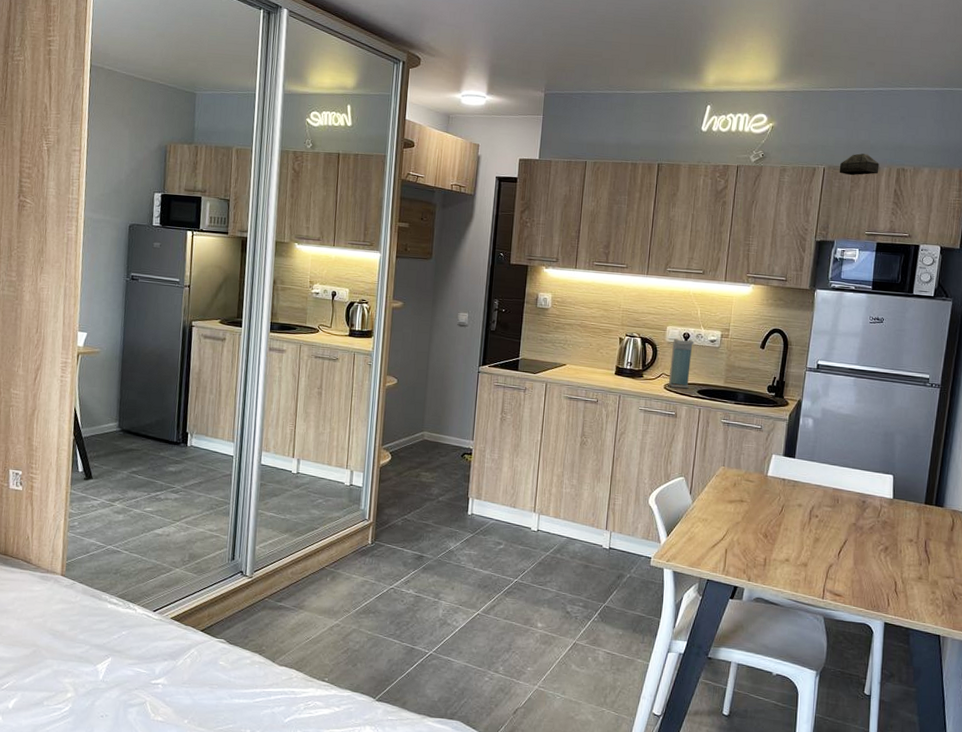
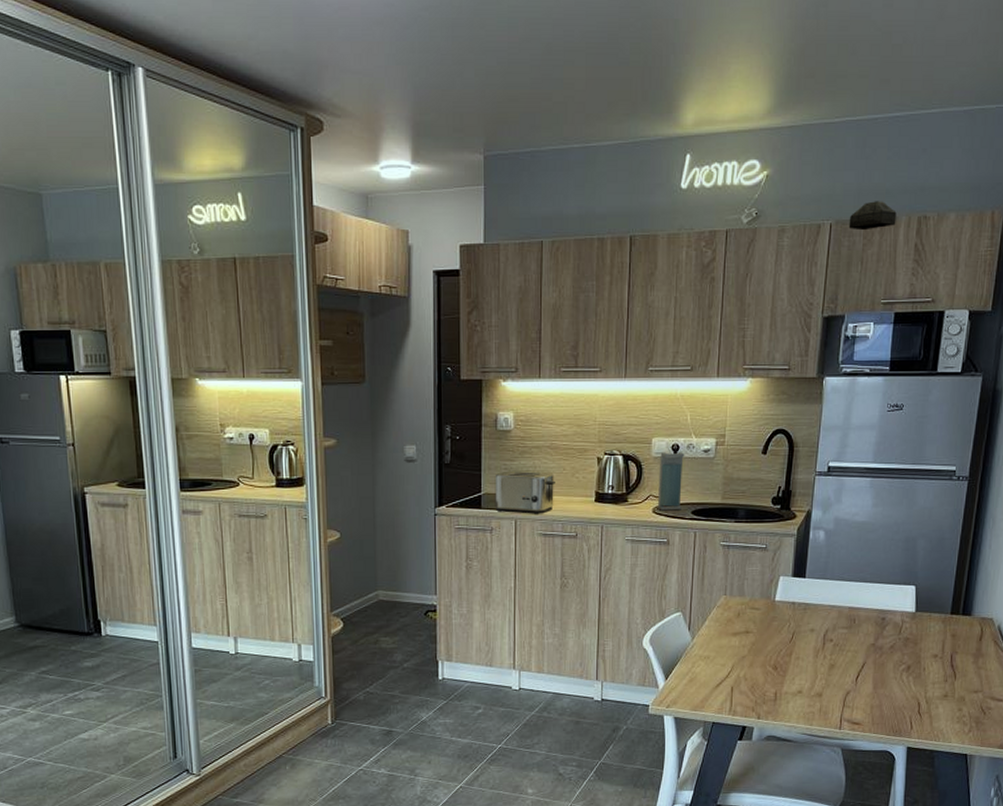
toaster: none [530,341,582,381] -> present [495,470,555,515]

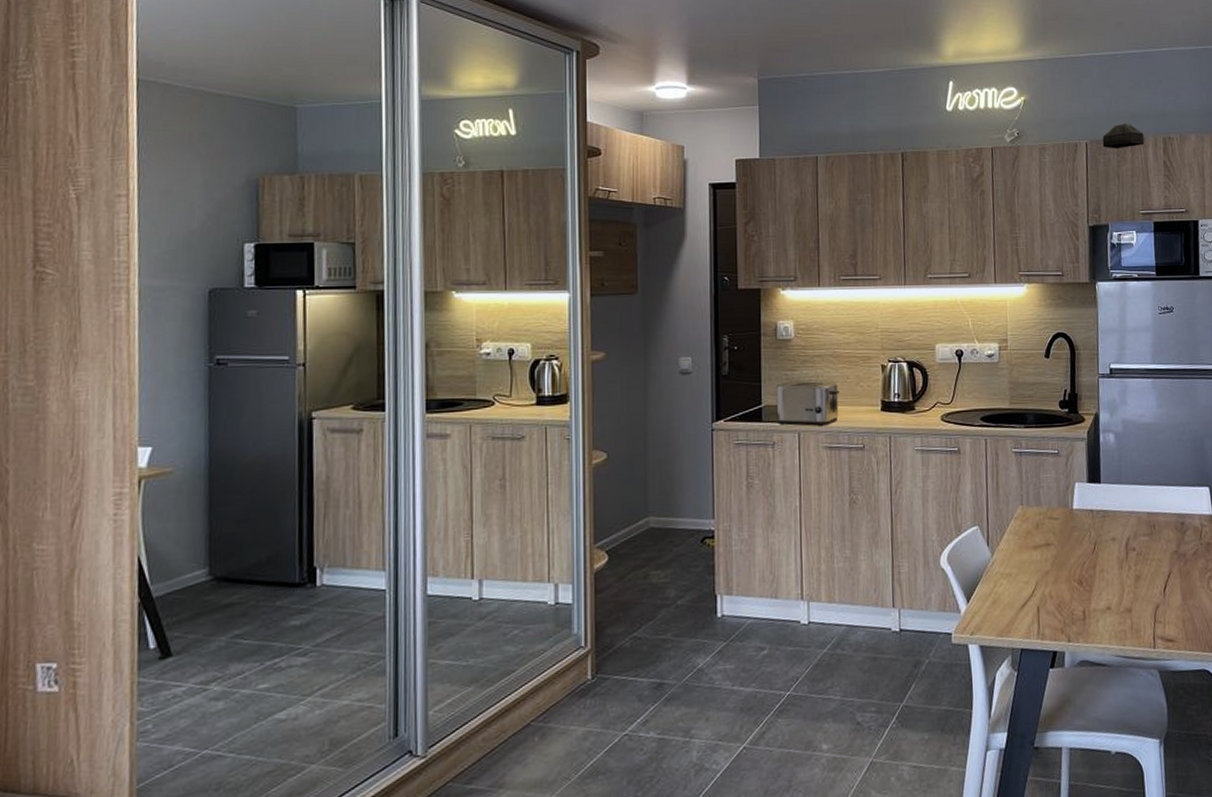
soap dispenser: present [657,452,685,511] -> none [944,357,970,418]

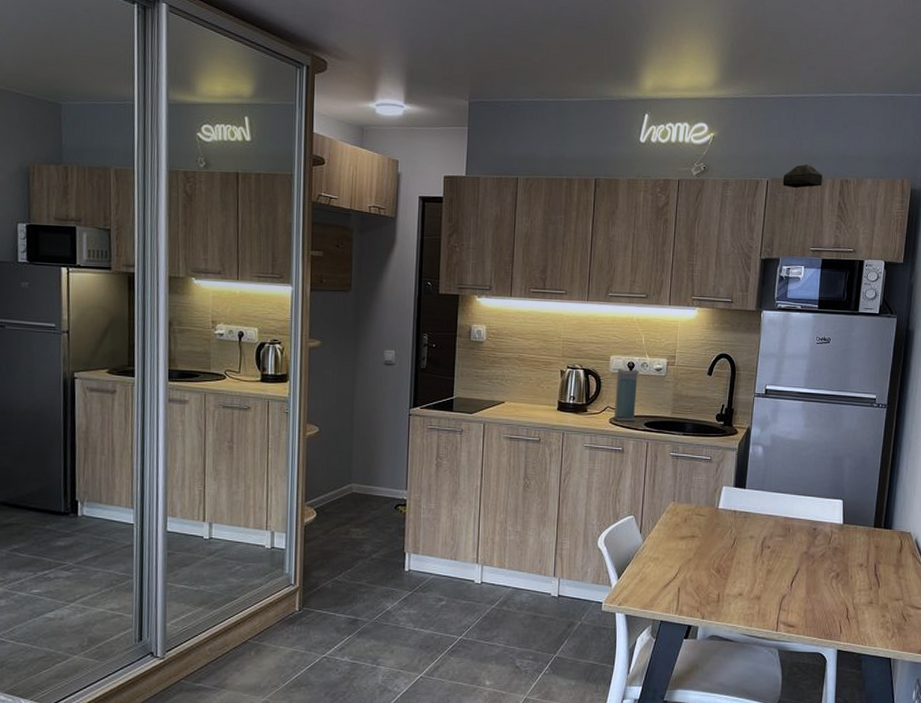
toaster: present [775,380,839,427] -> none [465,378,522,420]
soap dispenser: none [944,357,970,418] -> present [613,369,639,422]

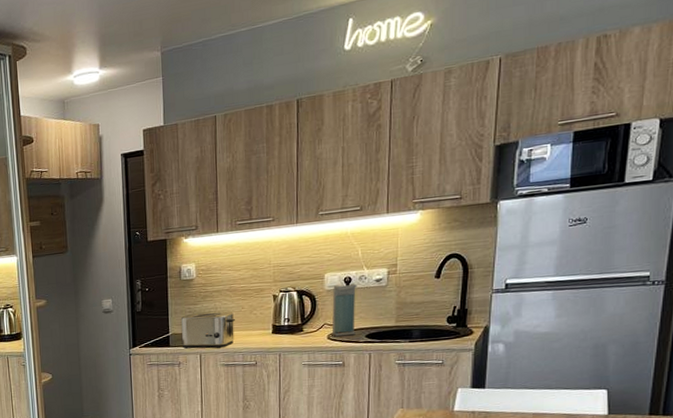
toaster: none [465,378,522,420] -> present [180,311,235,350]
decorative box: present [782,164,823,189] -> none [520,28,573,60]

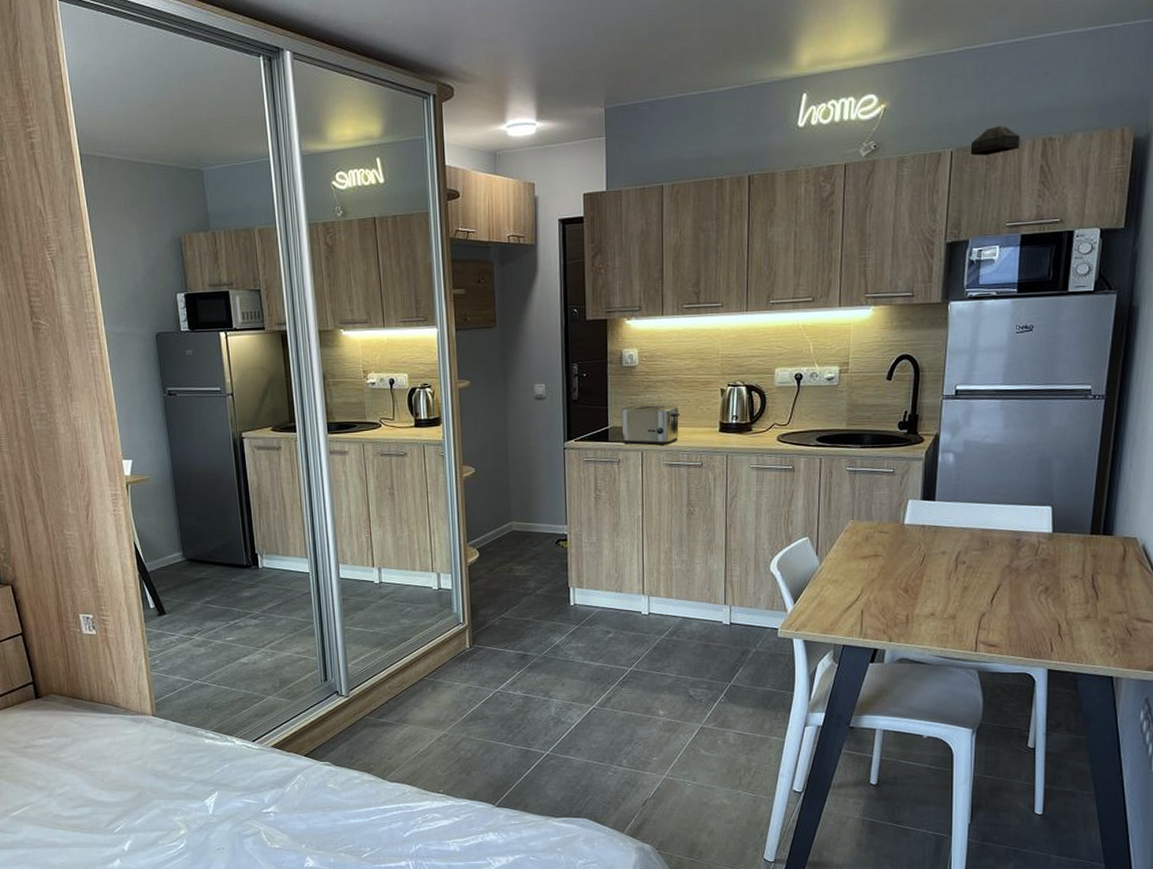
soap dispenser: present [331,283,357,337] -> none [781,381,808,439]
decorative box: none [520,28,573,60] -> present [970,126,1020,156]

